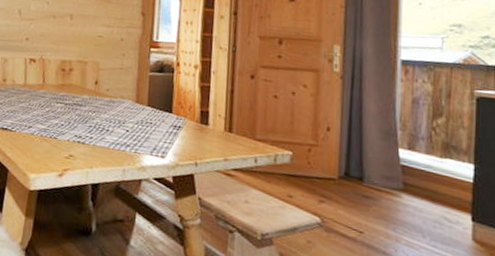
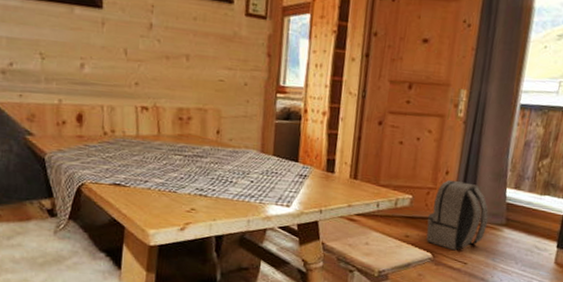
backpack: none [311,136,381,218] -> present [426,179,489,251]

